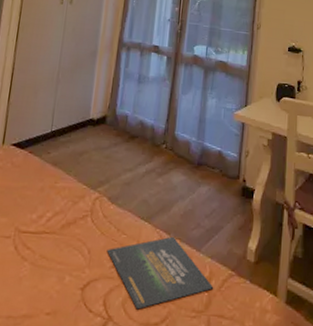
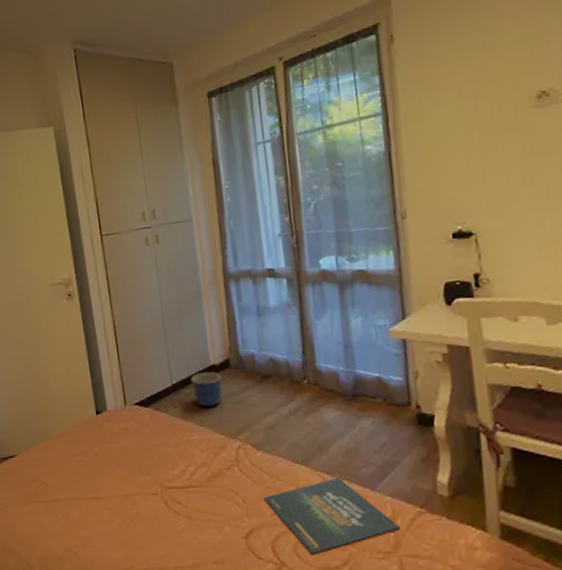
planter: none [68,124,97,157] -> present [191,372,223,406]

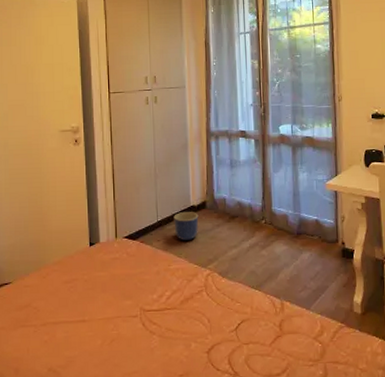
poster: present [263,477,401,554] -> none [224,299,327,364]

